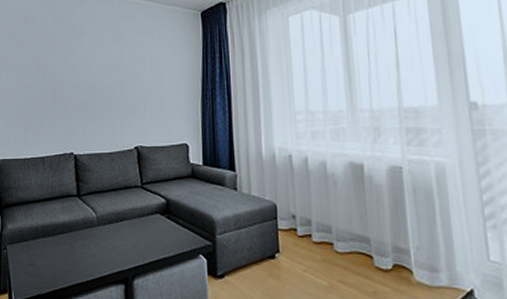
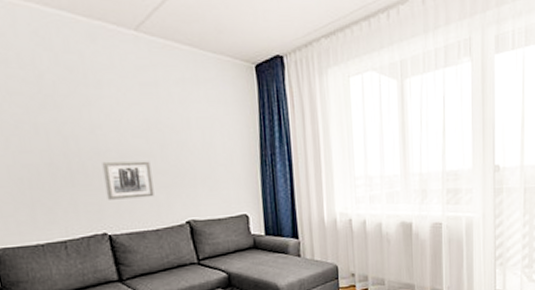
wall art: none [77,93,112,125] -> present [102,161,154,200]

